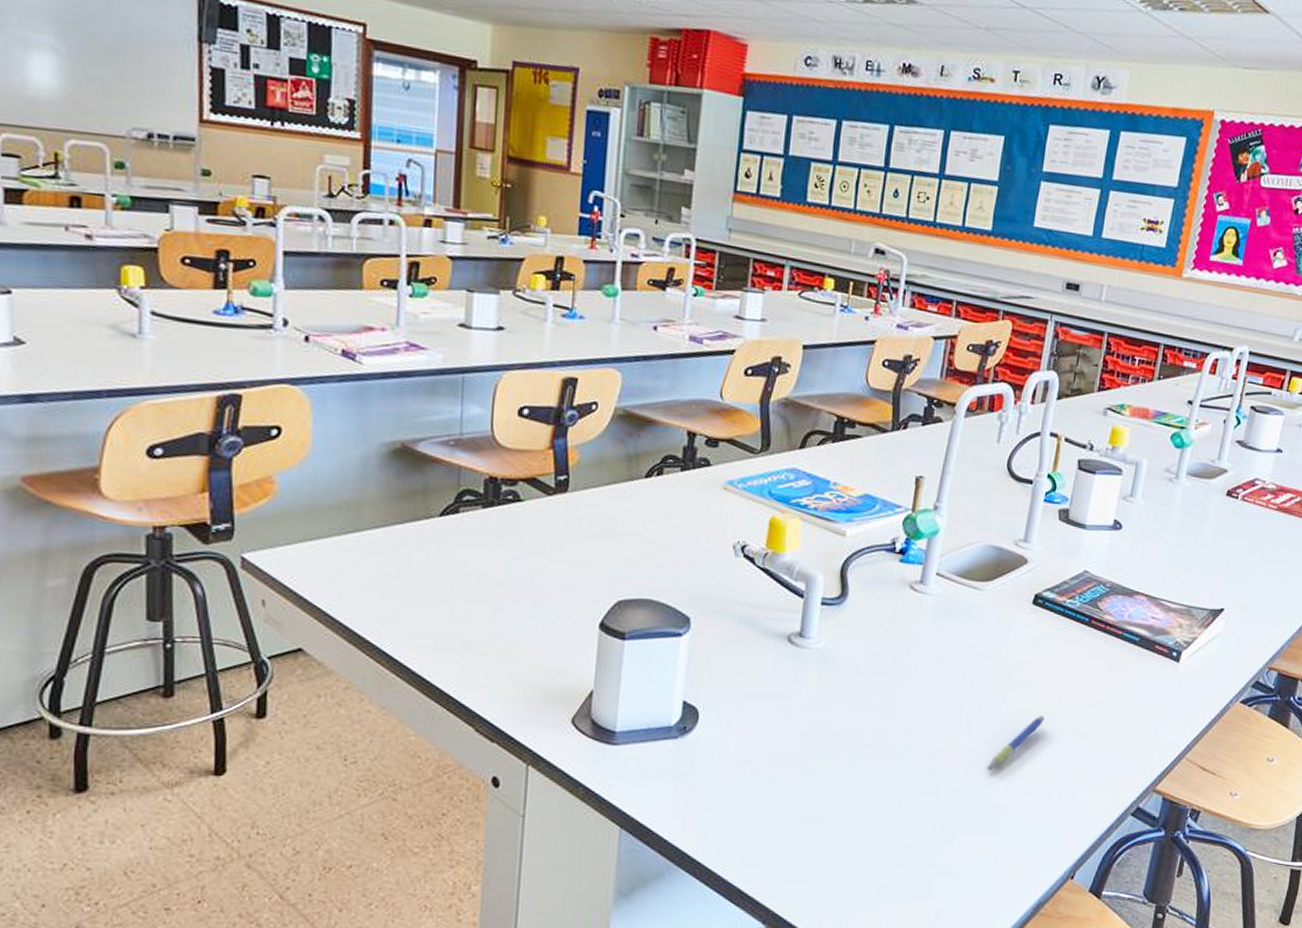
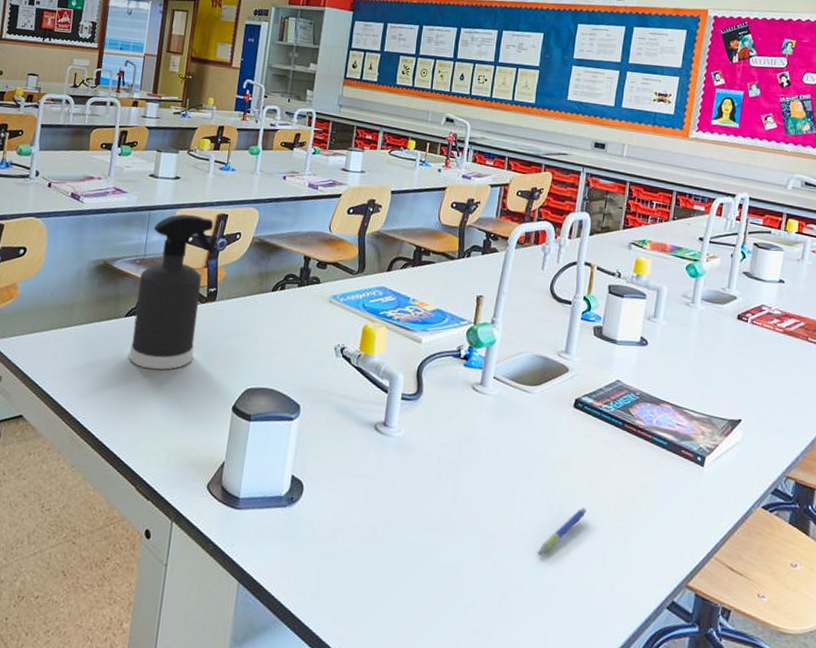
spray bottle: none [449,378,563,583] -> present [128,214,215,370]

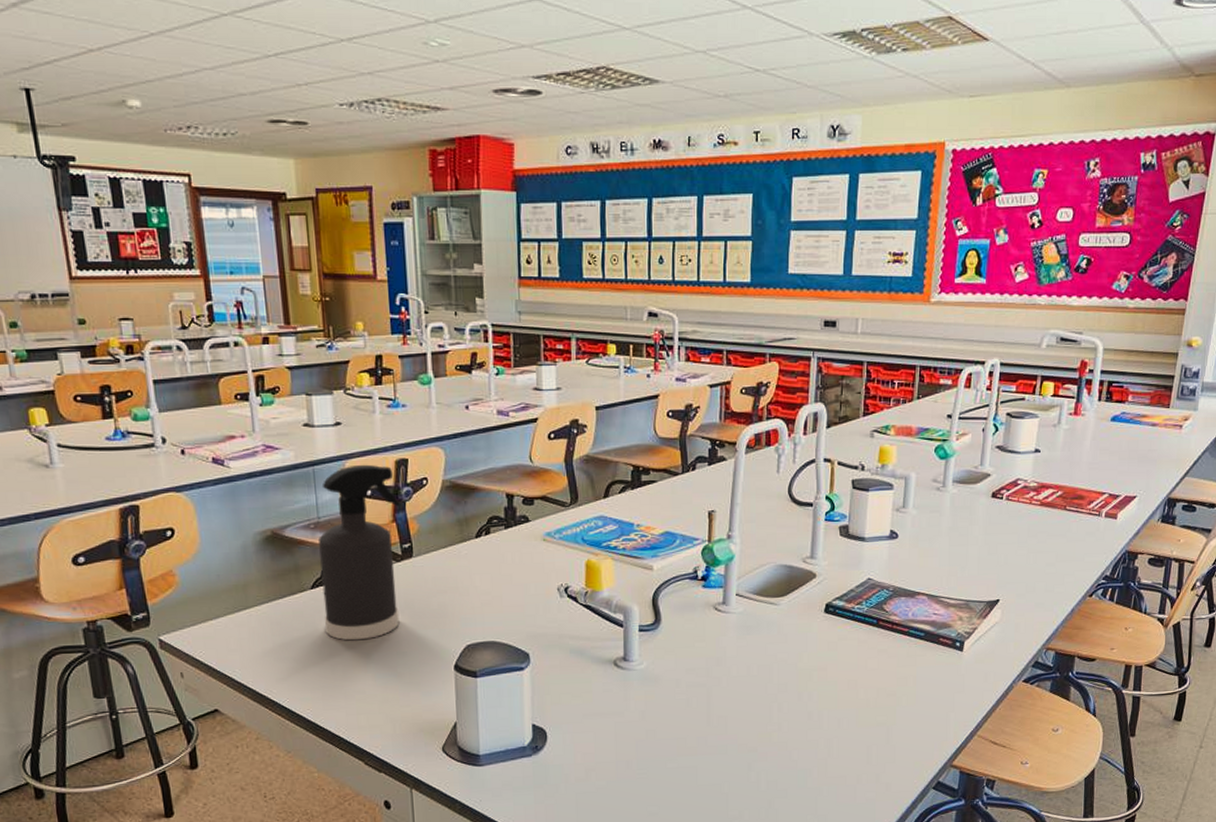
pen: present [537,508,586,555] -> none [800,709,846,761]

